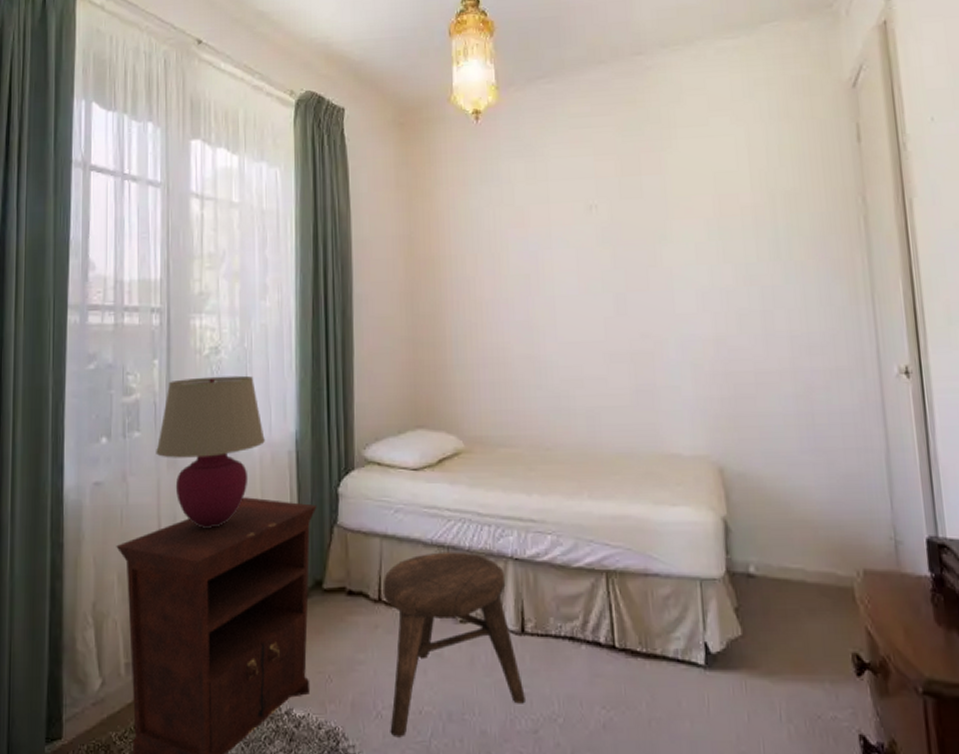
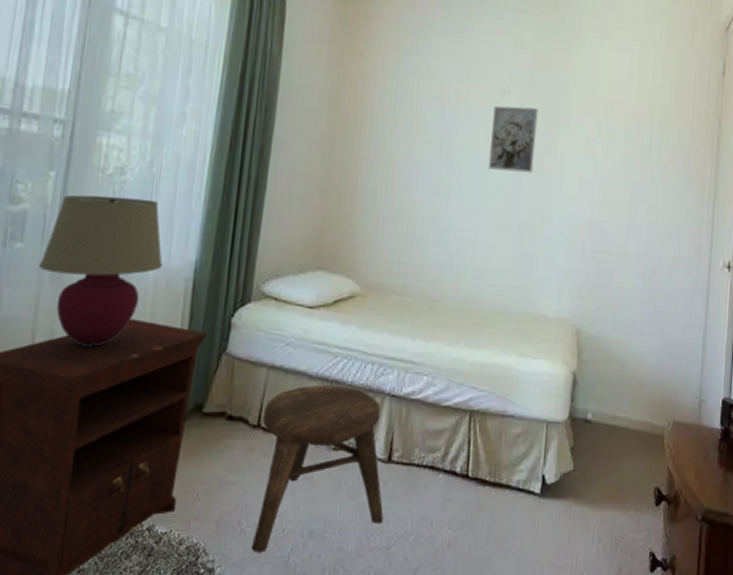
wall art: none [582,218,638,295] -> present [488,106,538,173]

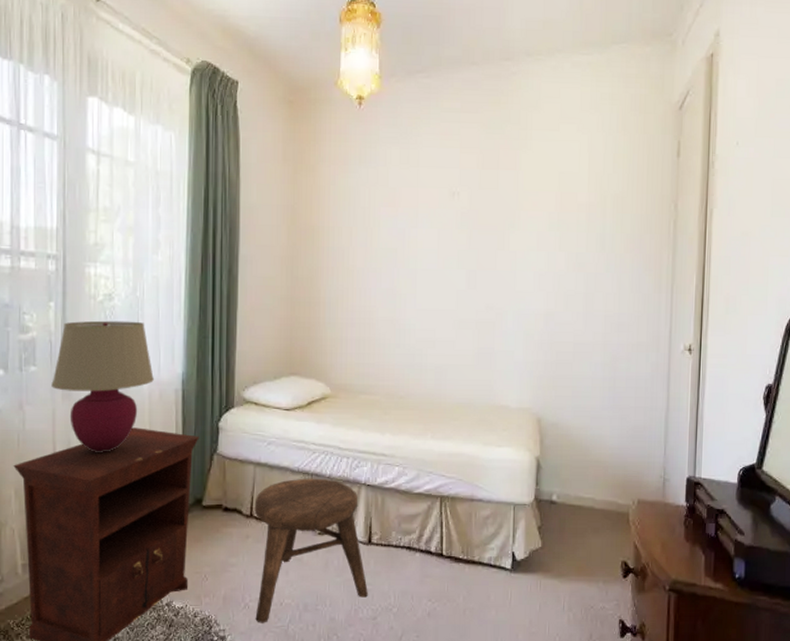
wall art: present [488,106,538,173] -> none [442,206,488,271]

